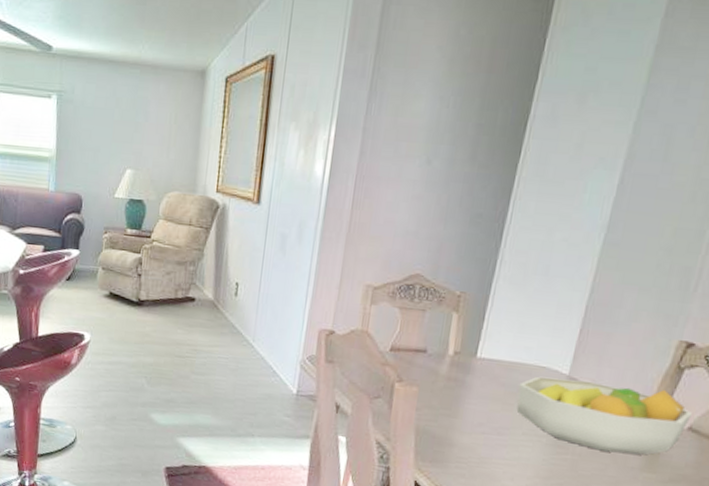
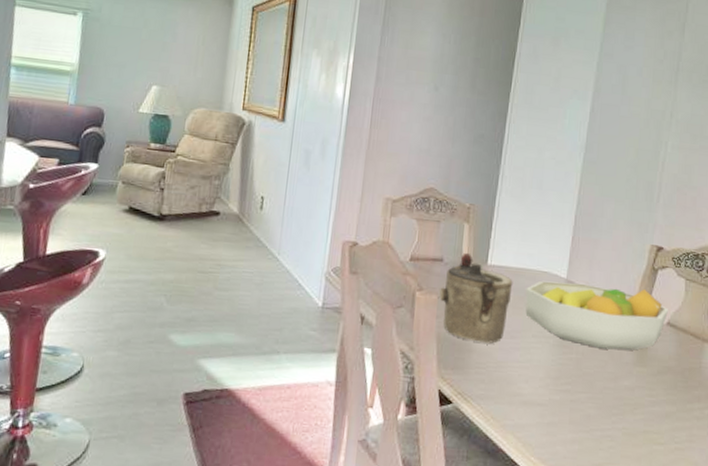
teapot: none [420,343,505,439] -> present [439,252,513,344]

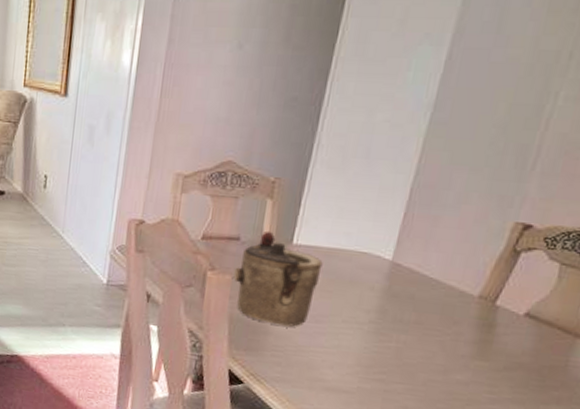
fruit bowl: present [525,280,669,350] -> none [335,262,531,342]

